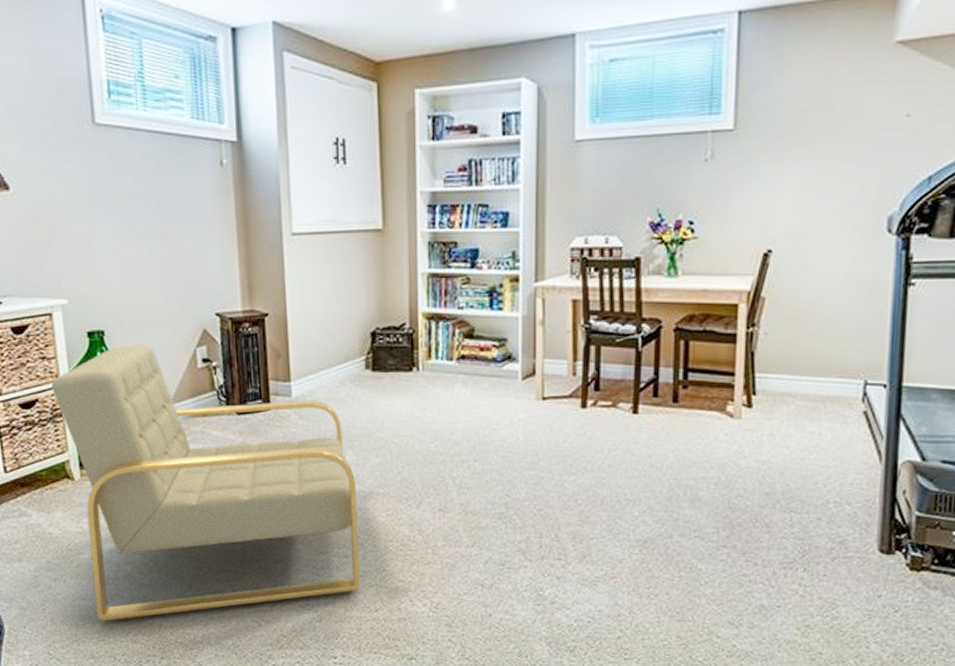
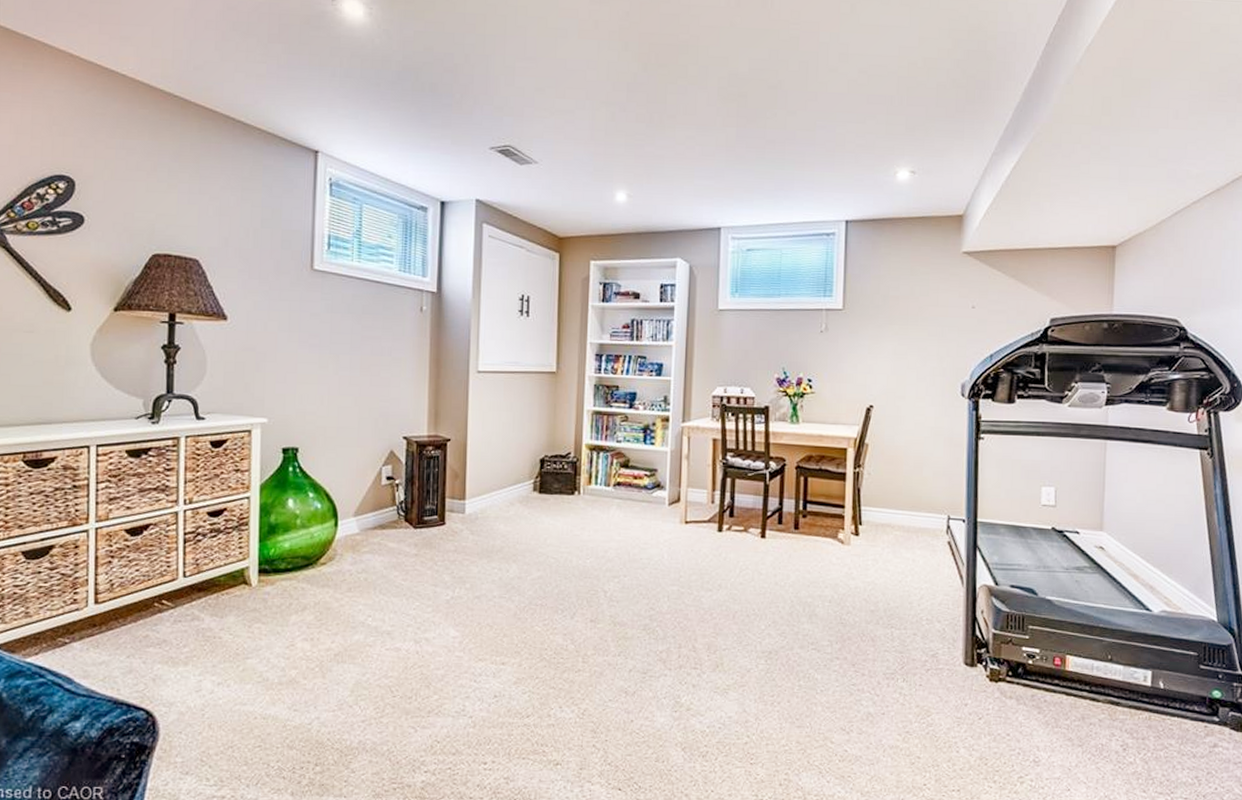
armchair: present [51,344,360,621] -> none [241,461,518,727]

